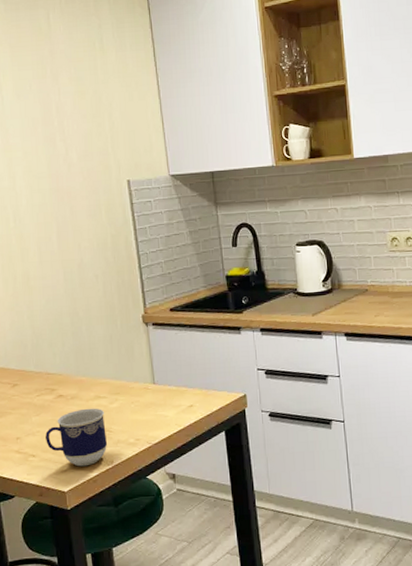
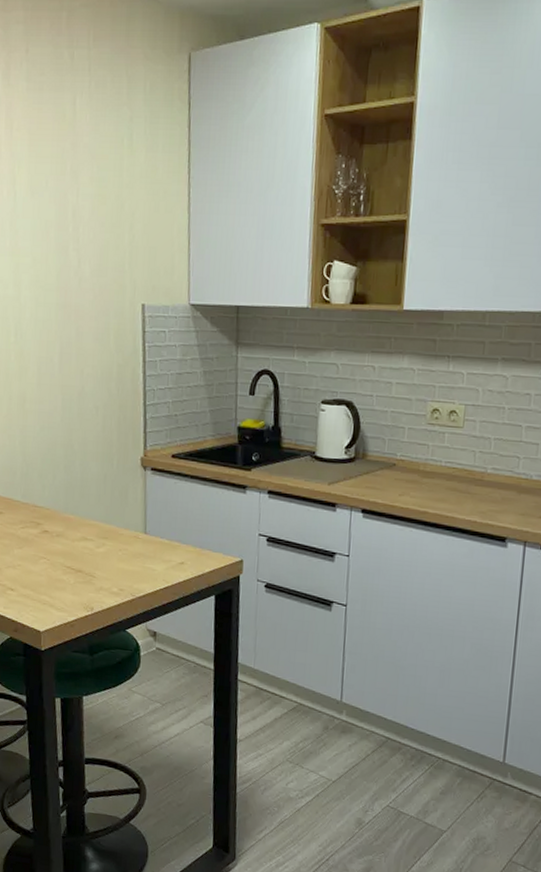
cup: present [45,408,108,467] -> none [26,548,90,609]

